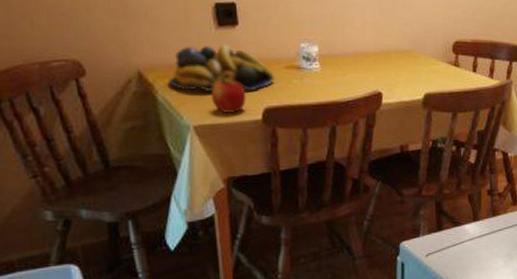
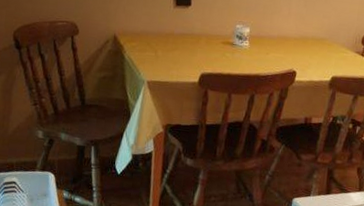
fruit bowl: present [167,44,275,91] -> none [133,19,213,59]
apple: present [210,78,247,113] -> none [163,46,189,75]

